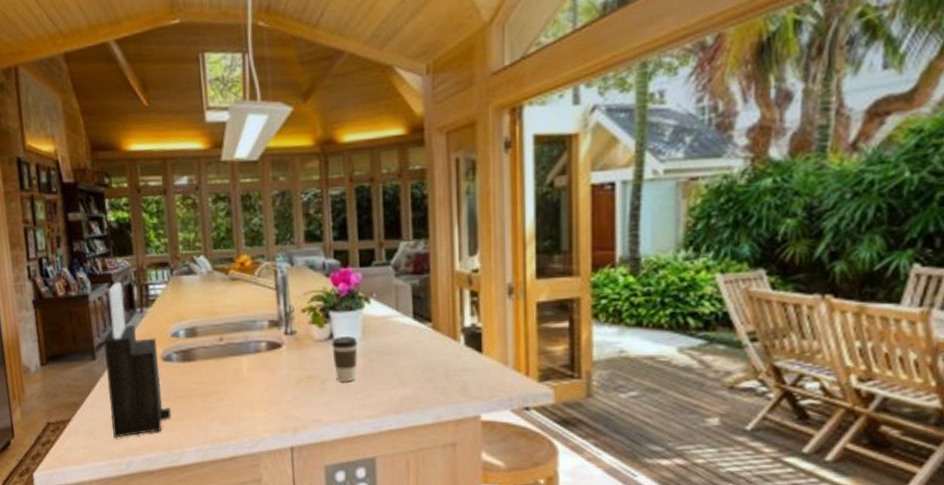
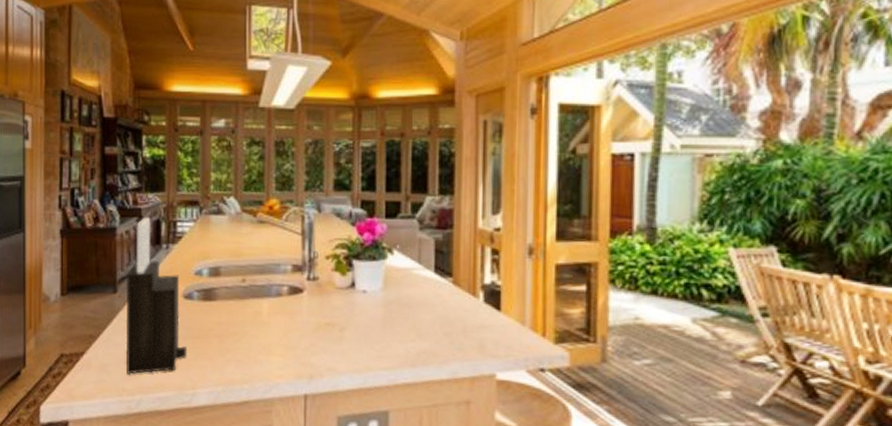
coffee cup: present [332,335,358,381] -> none [353,285,379,331]

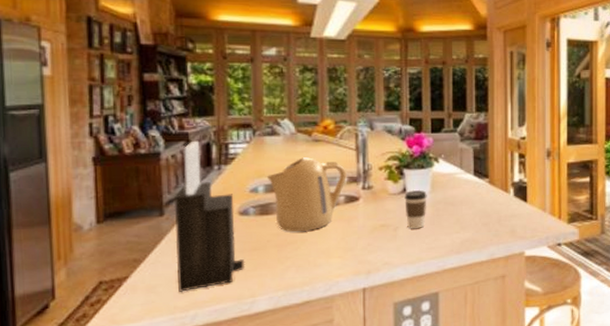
kettle: none [211,240,291,322] -> present [266,157,347,232]
coffee cup: none [353,285,379,331] -> present [404,189,427,228]

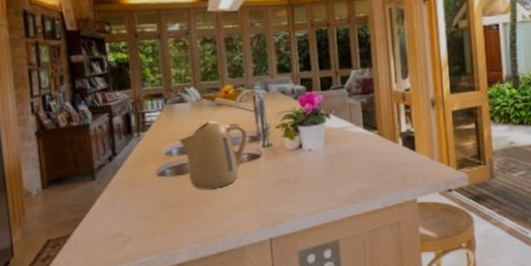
knife block: present [174,140,245,293] -> none [103,111,166,248]
coffee cup: present [404,189,427,228] -> none [301,144,322,181]

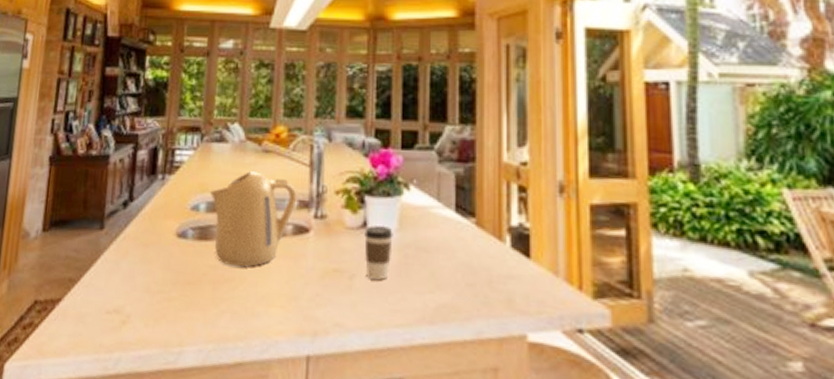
coffee cup: none [301,144,322,181] -> present [364,225,393,280]

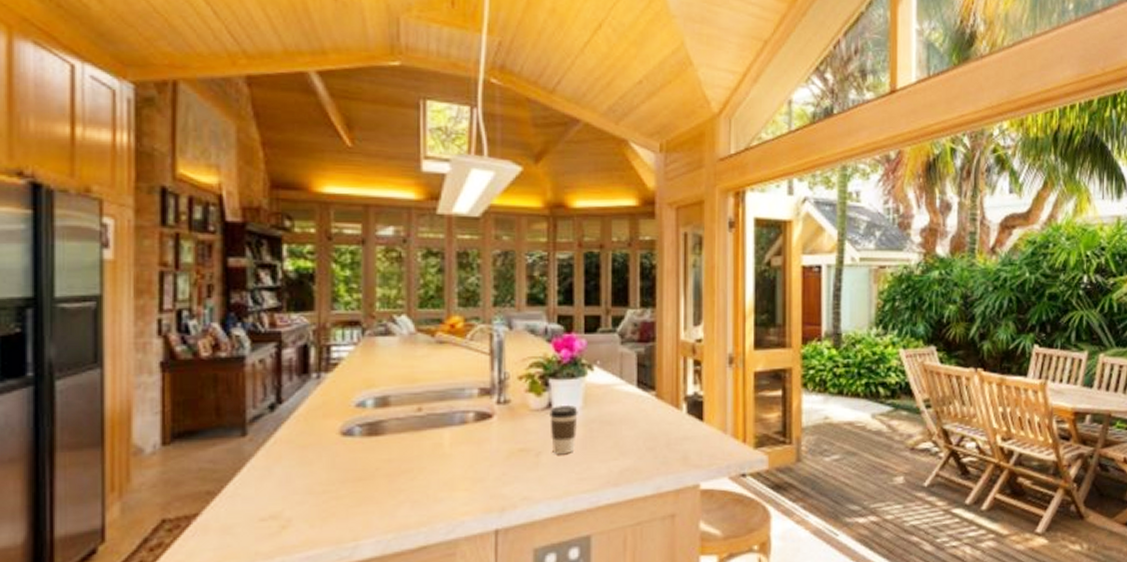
kettle: present [209,171,297,267] -> none [377,363,477,457]

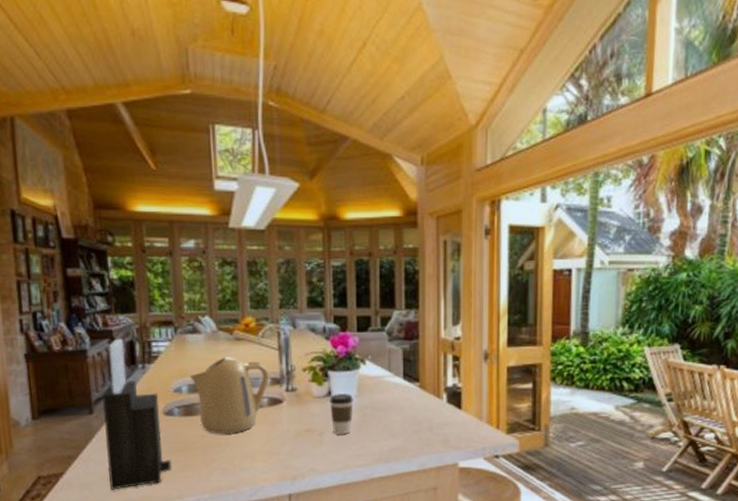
knife block: none [259,341,347,535] -> present [102,338,172,491]
kettle: none [377,363,477,457] -> present [189,357,270,433]

